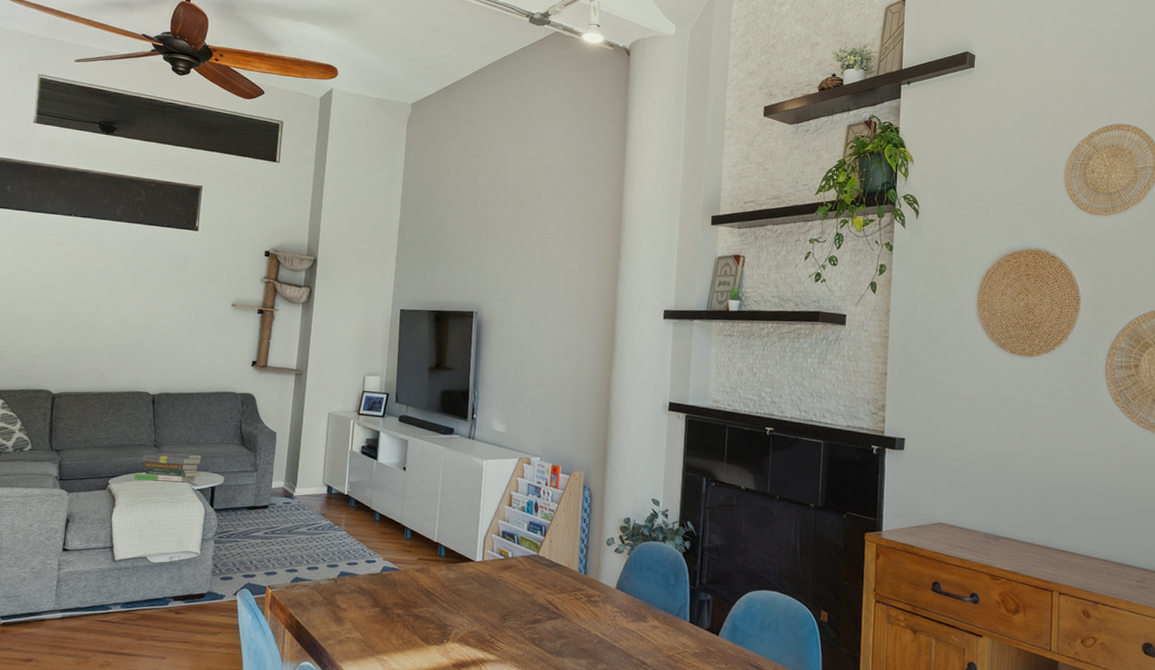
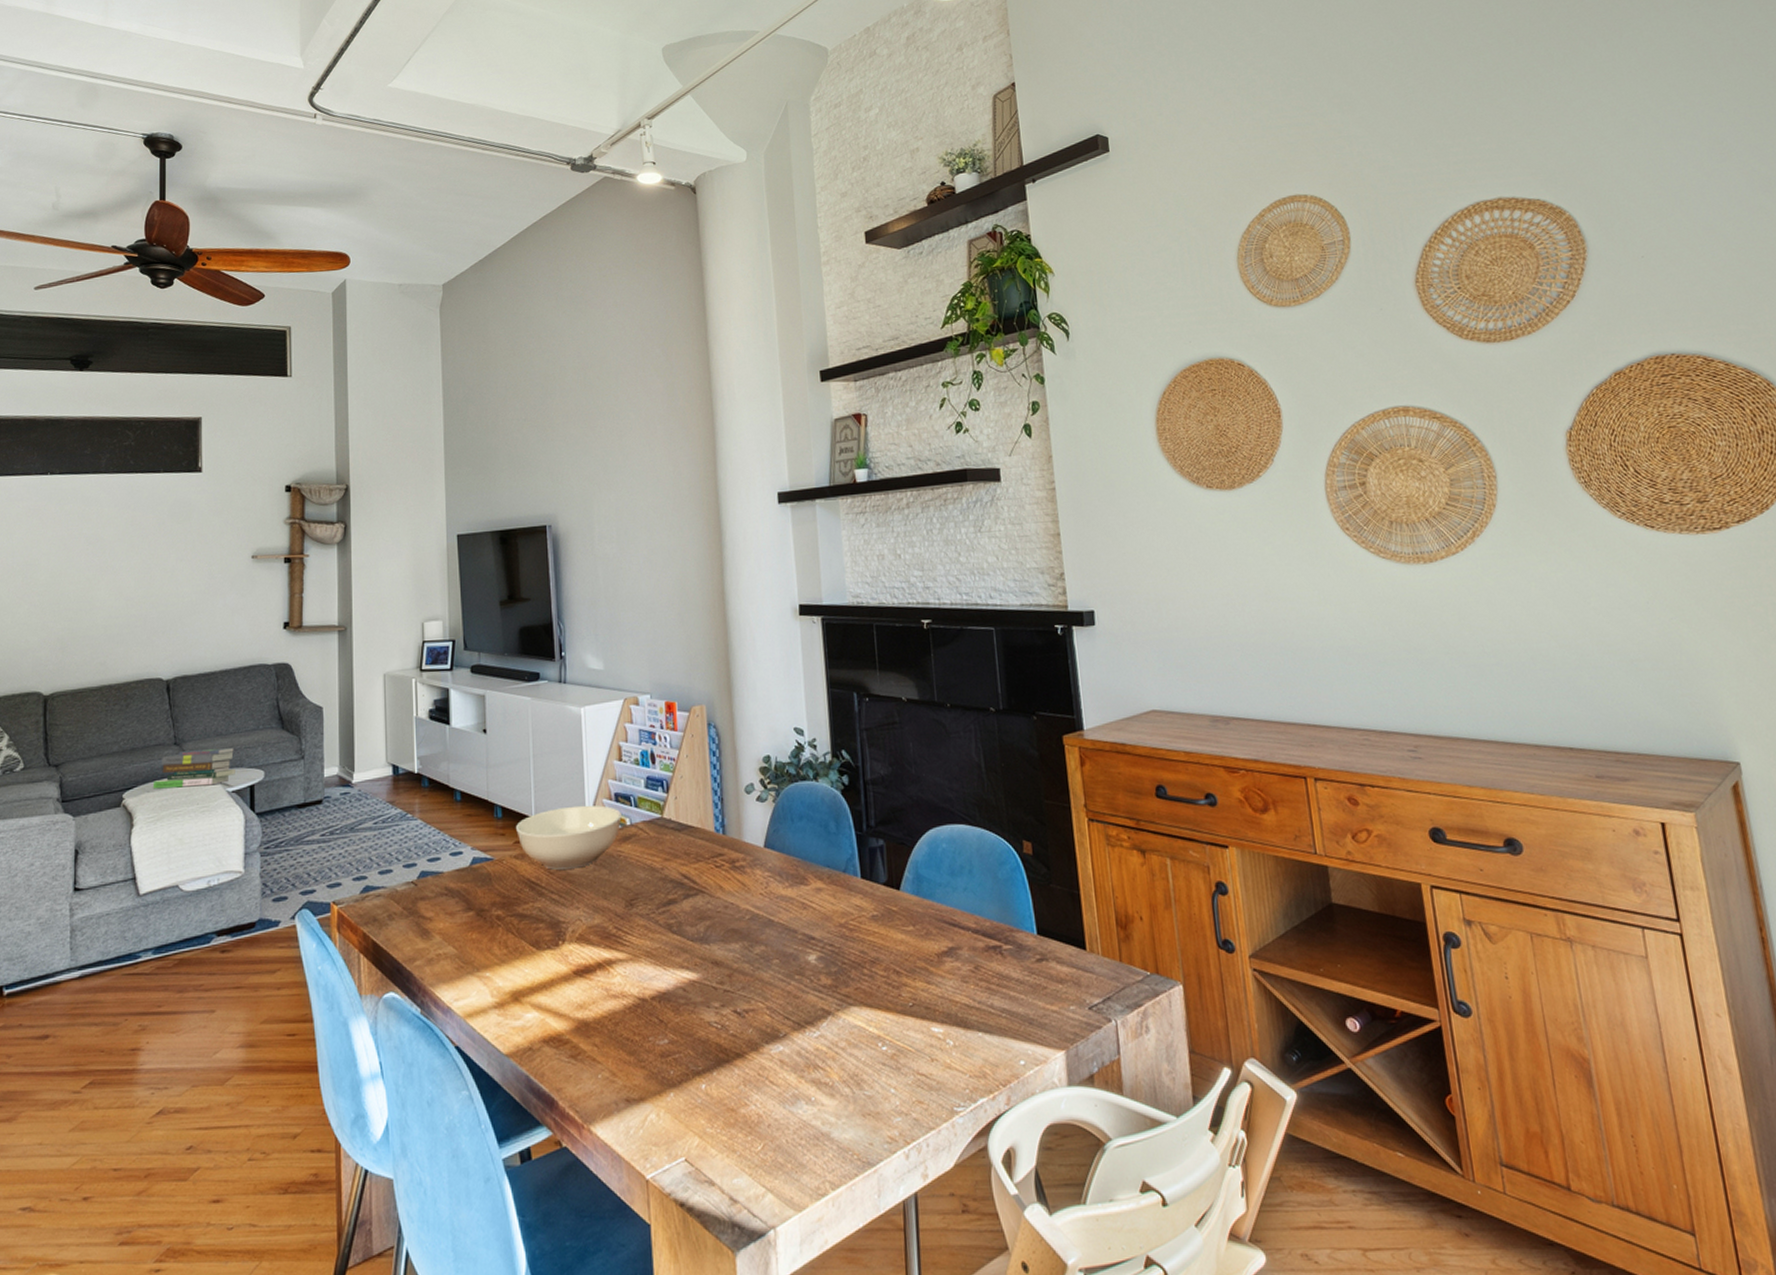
bowl: none [420,536,506,585] -> present [516,805,622,870]

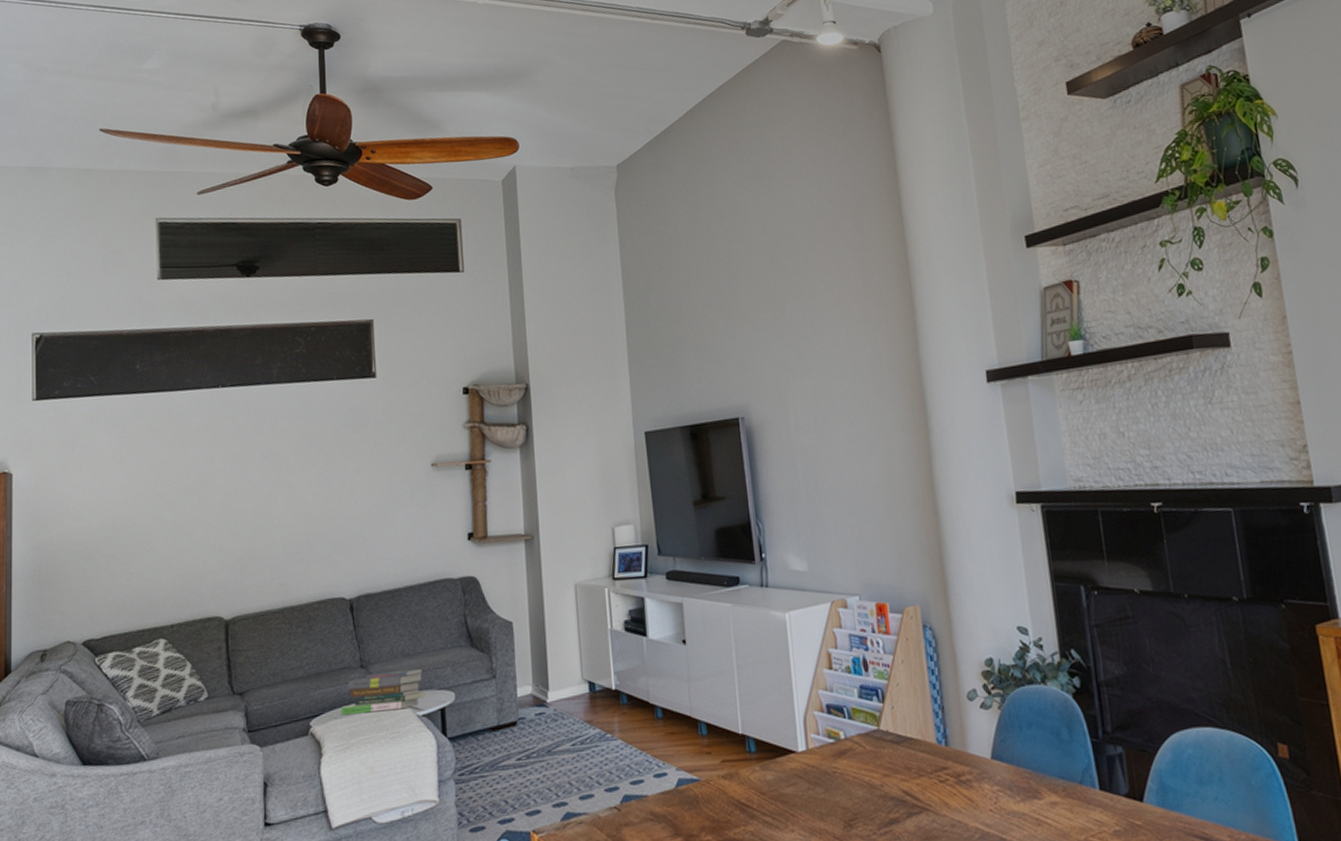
bowl: present [516,805,622,870] -> none [722,718,835,790]

